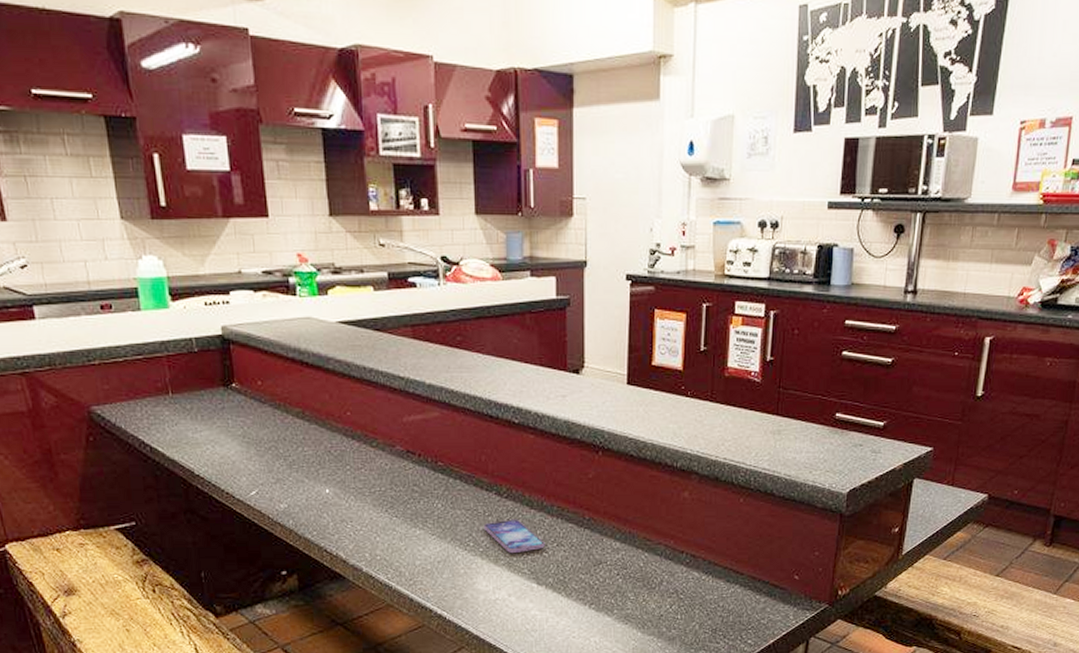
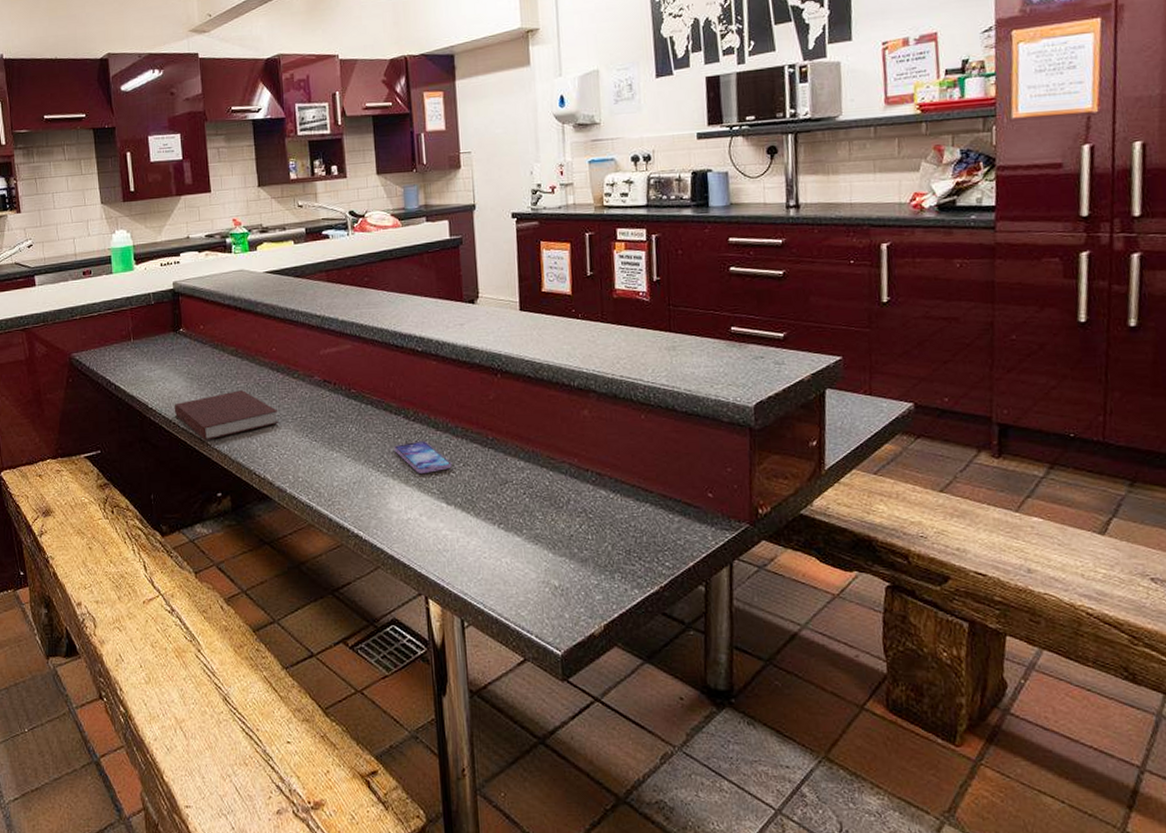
notebook: none [226,458,354,514] -> present [174,390,279,441]

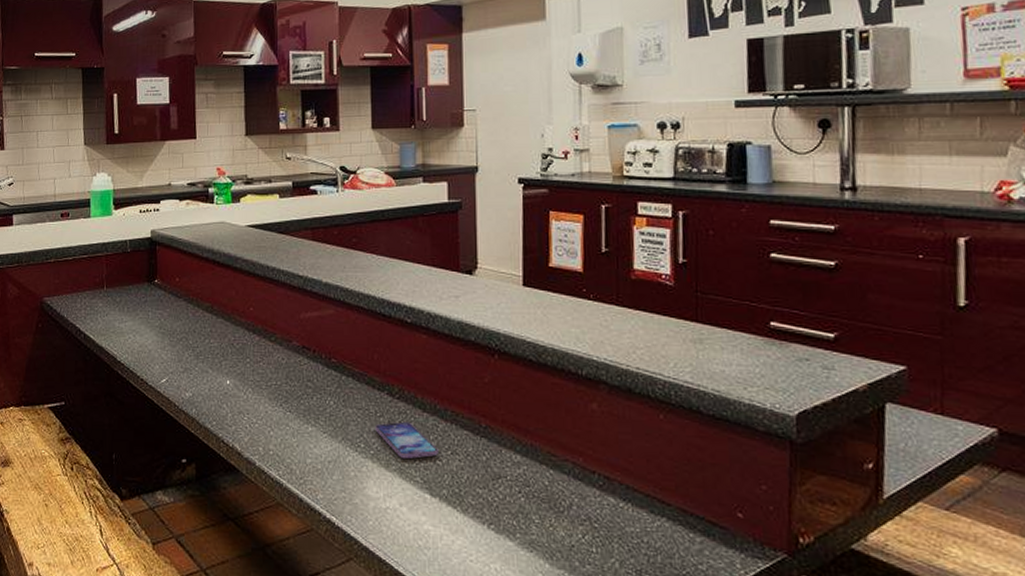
notebook: present [174,390,279,441] -> none [143,350,252,401]

